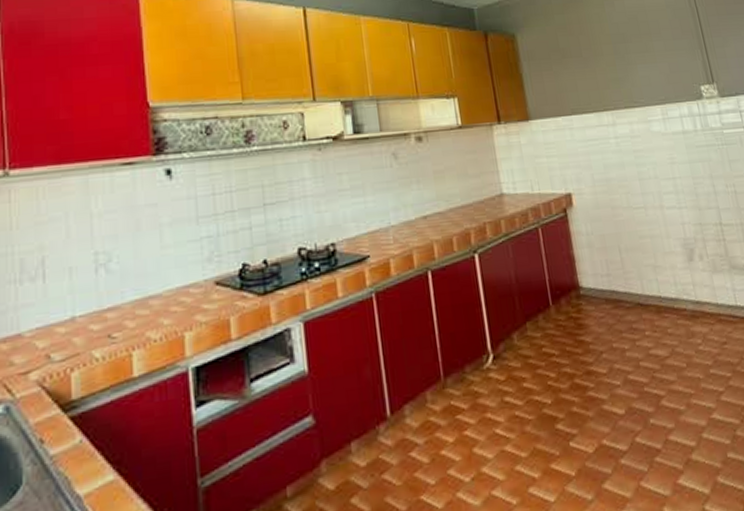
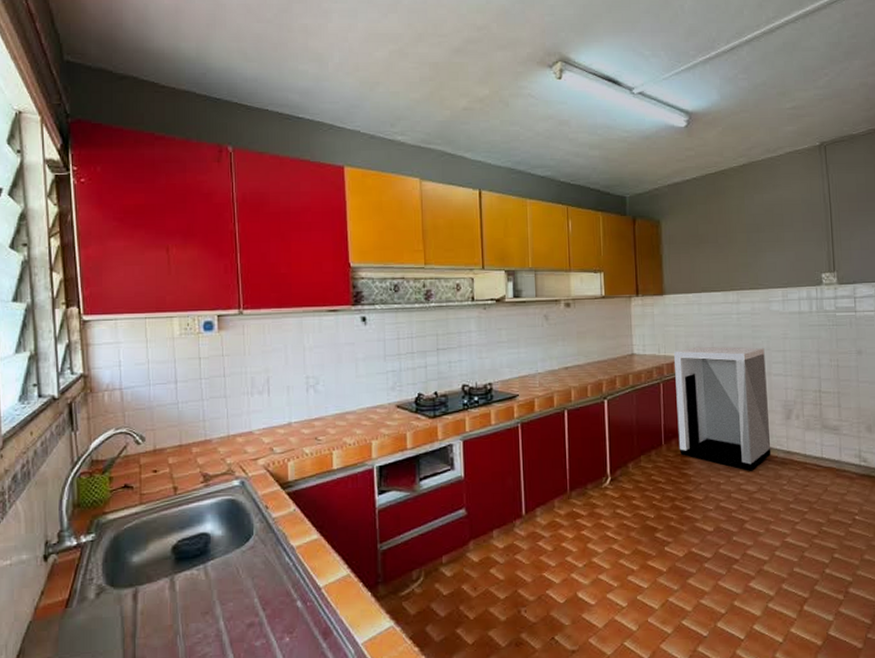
nightstand: none [550,176,679,331] -> present [674,346,772,471]

